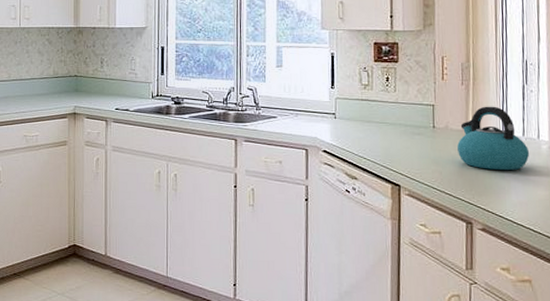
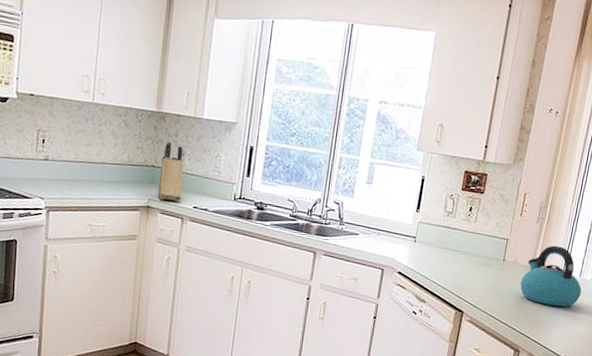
knife block: none [82,52,104,105] -> present [157,141,184,202]

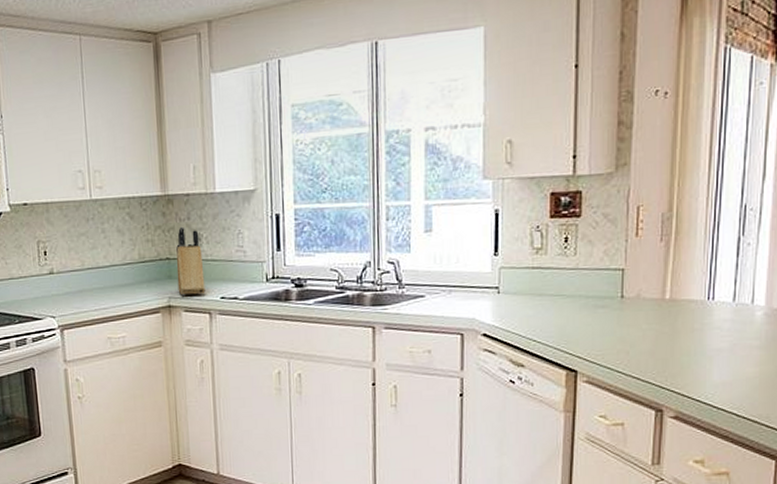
kettle: present [520,245,582,307] -> none [650,266,740,345]

